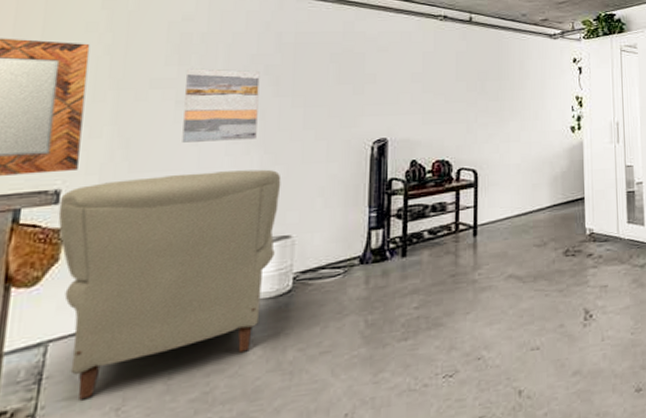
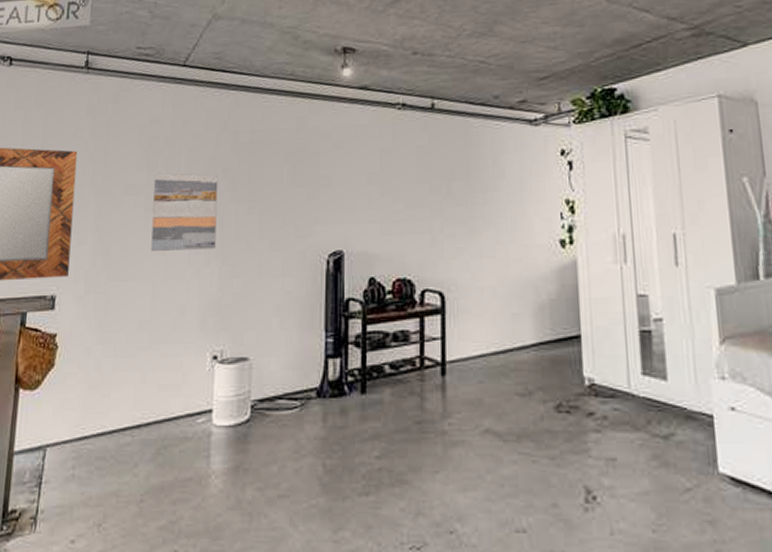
chair: present [58,169,281,401] -> none [54,282,239,510]

